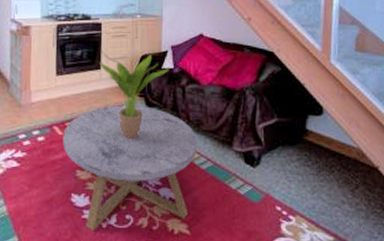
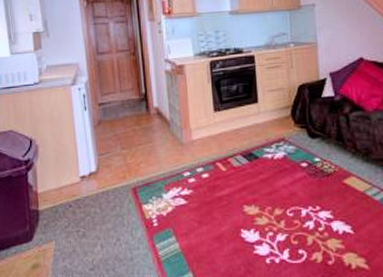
coffee table: present [63,105,197,230] -> none [227,137,368,266]
potted plant: present [99,51,170,139] -> none [256,84,330,172]

